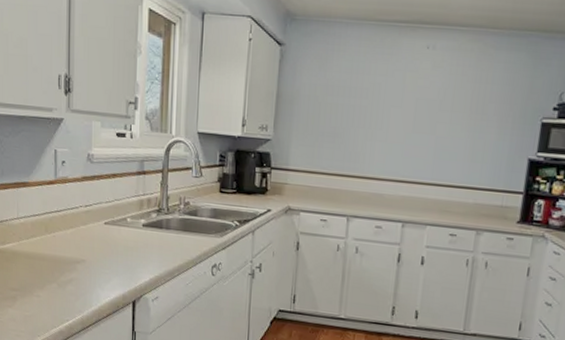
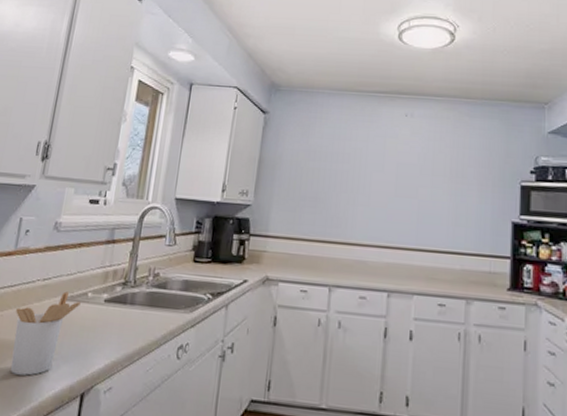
utensil holder: none [66,217,122,286] -> present [10,291,81,376]

